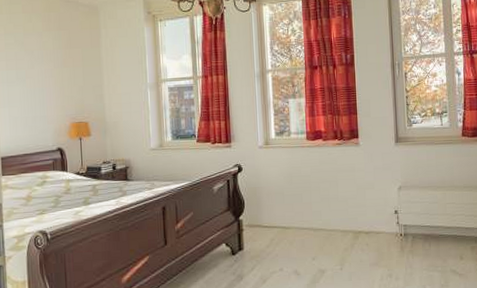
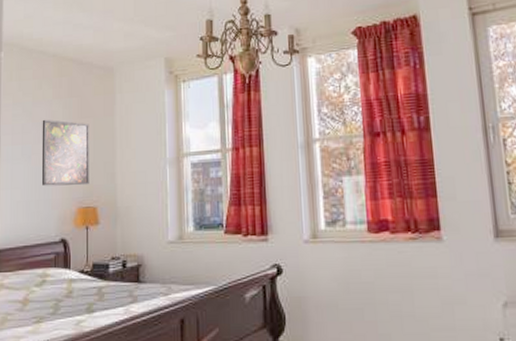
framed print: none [34,48,81,105] -> present [41,119,89,186]

